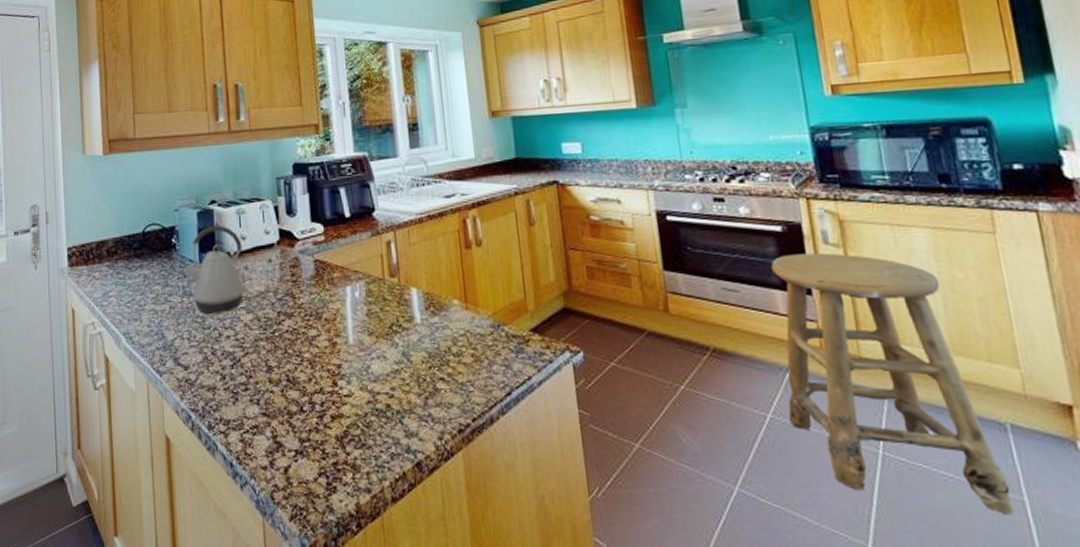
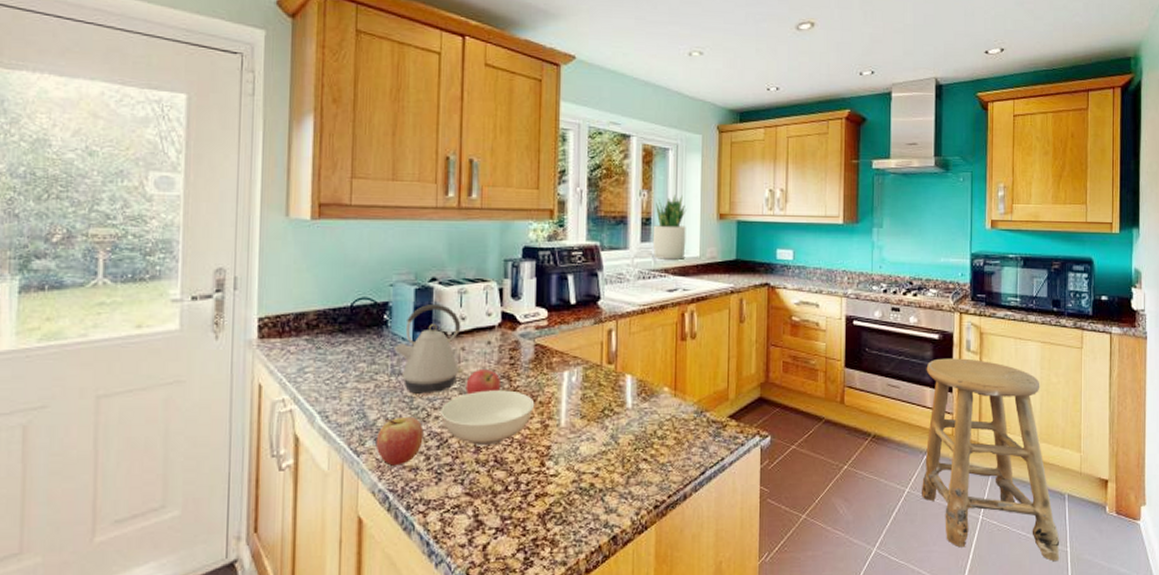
fruit: none [175,336,218,385] -> present [375,416,424,466]
bowl: none [231,308,321,364] -> present [441,390,535,445]
fruit: none [252,286,286,314] -> present [465,368,502,395]
planter: none [421,96,459,165] -> present [652,194,687,260]

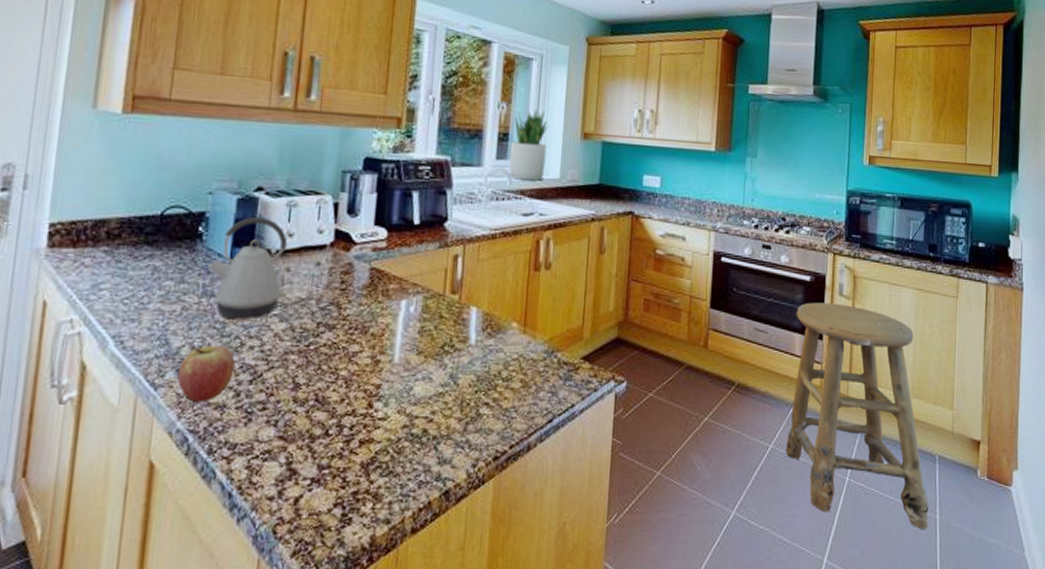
bowl: present [441,390,535,445] -> none [256,318,366,381]
fruit: present [465,368,502,395] -> none [287,293,330,323]

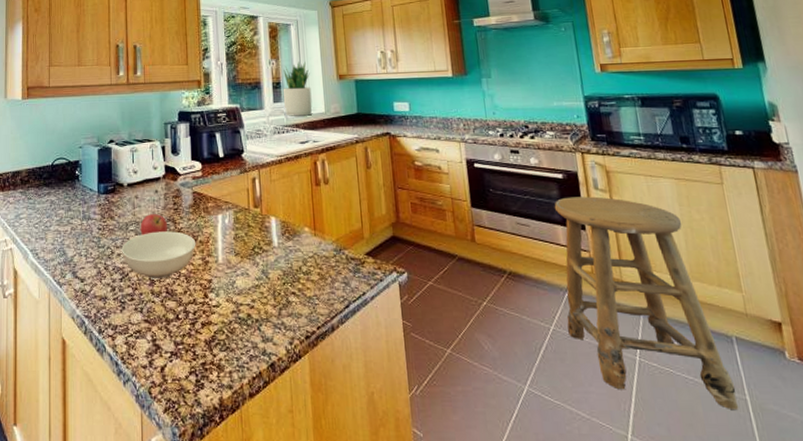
fruit: present [177,345,235,402] -> none [73,254,109,295]
kettle: present [207,216,288,320] -> none [84,160,137,235]
bowl: none [256,318,366,381] -> present [122,231,196,278]
fruit: none [287,293,330,323] -> present [140,213,168,235]

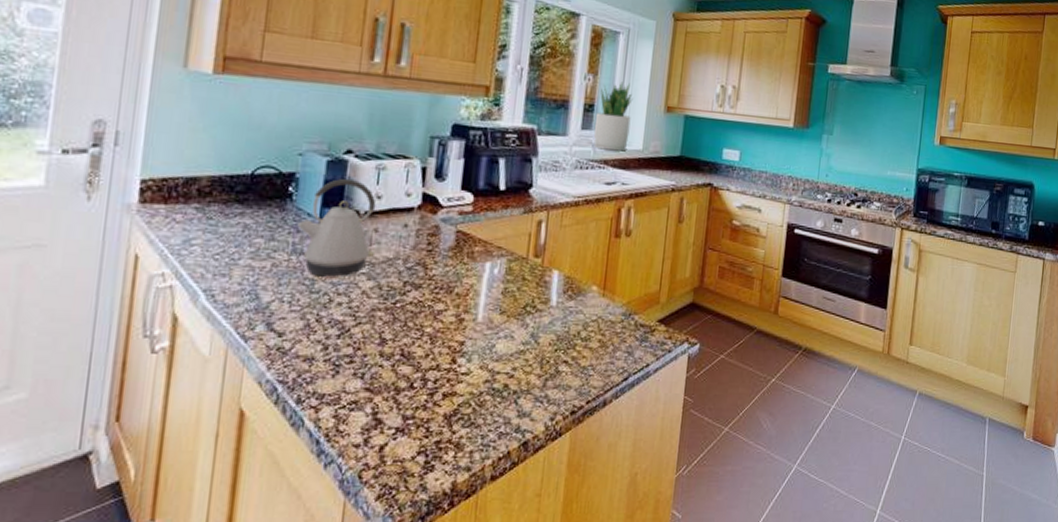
kettle: none [84,160,137,235] -> present [297,178,376,277]
bowl: present [122,231,196,278] -> none [344,277,451,337]
fruit: present [140,213,168,235] -> none [375,253,416,281]
step stool: present [554,196,739,409] -> none [847,273,977,484]

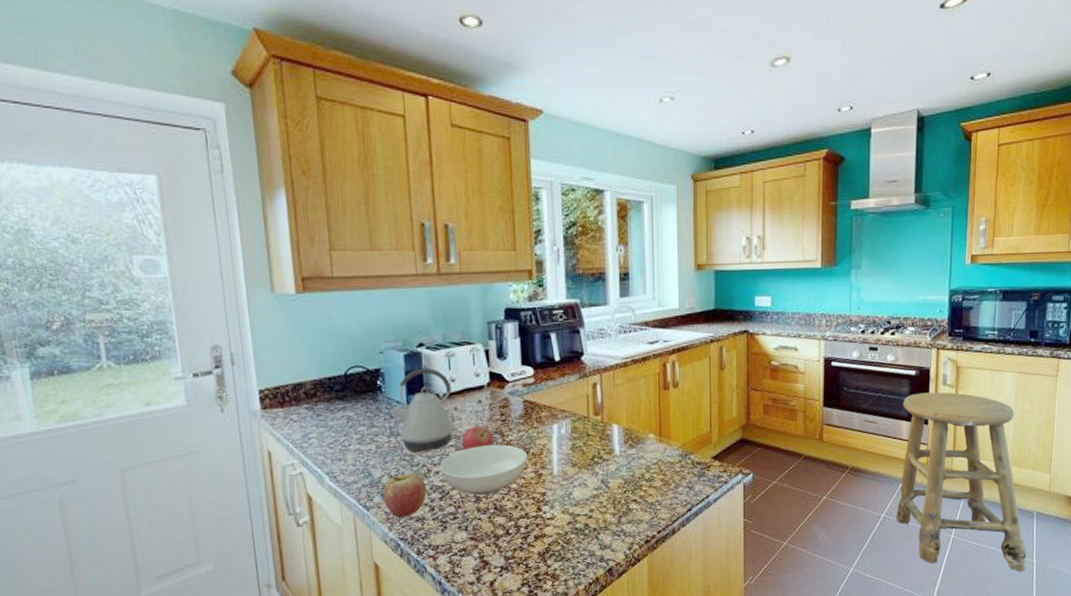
fruit: none [267,300,324,355] -> present [382,473,427,518]
bowl: none [344,277,451,337] -> present [440,444,528,495]
fruit: none [375,253,416,281] -> present [461,425,495,451]
planter: present [593,82,633,152] -> none [631,248,665,313]
step stool: none [847,273,977,484] -> present [897,392,1027,571]

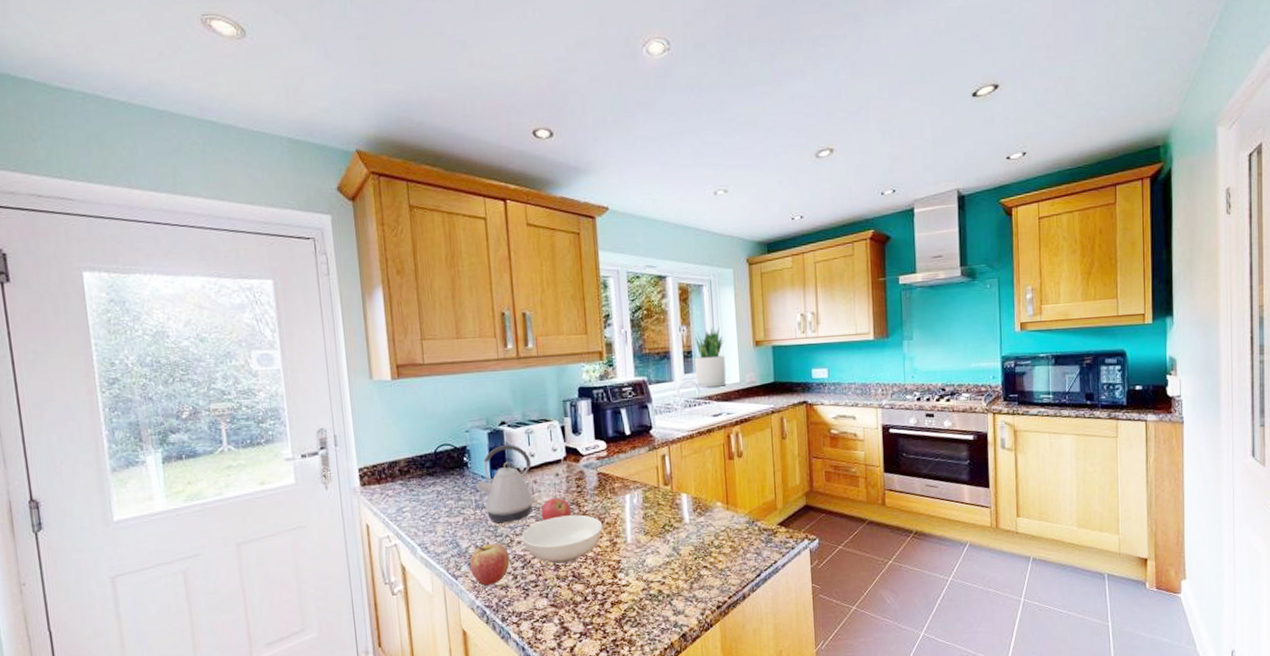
planter: none [631,248,665,313] -> present [694,327,726,388]
step stool: present [897,392,1027,571] -> none [962,455,1102,635]

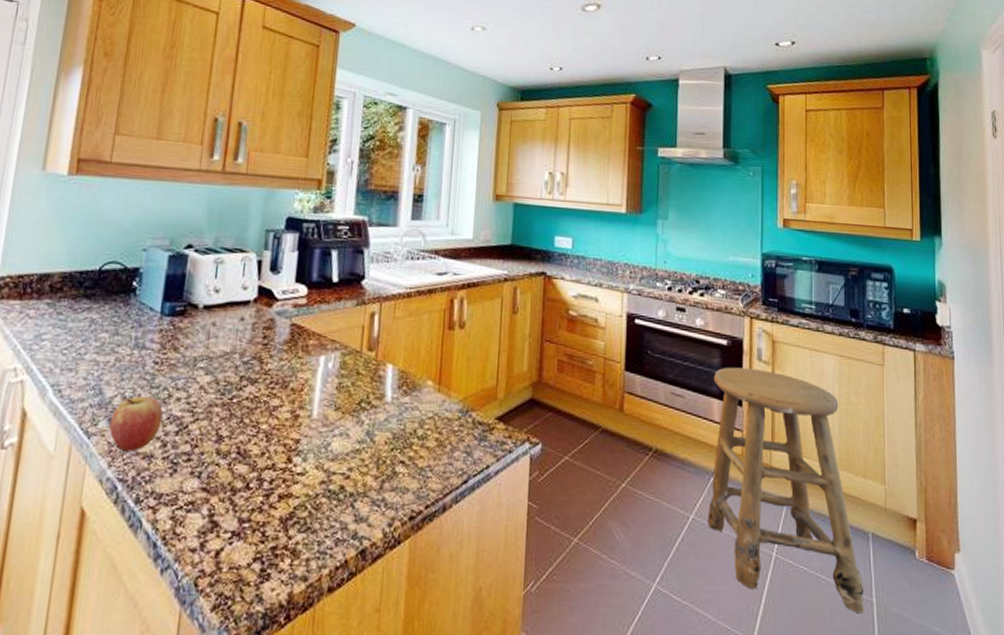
kettle: present [475,444,537,523] -> none [140,272,214,372]
bowl: present [522,514,603,564] -> none [183,372,287,434]
fruit: present [541,497,572,521] -> none [212,347,252,376]
planter: present [694,327,726,388] -> none [423,171,461,241]
step stool: none [962,455,1102,635] -> present [708,367,865,612]

